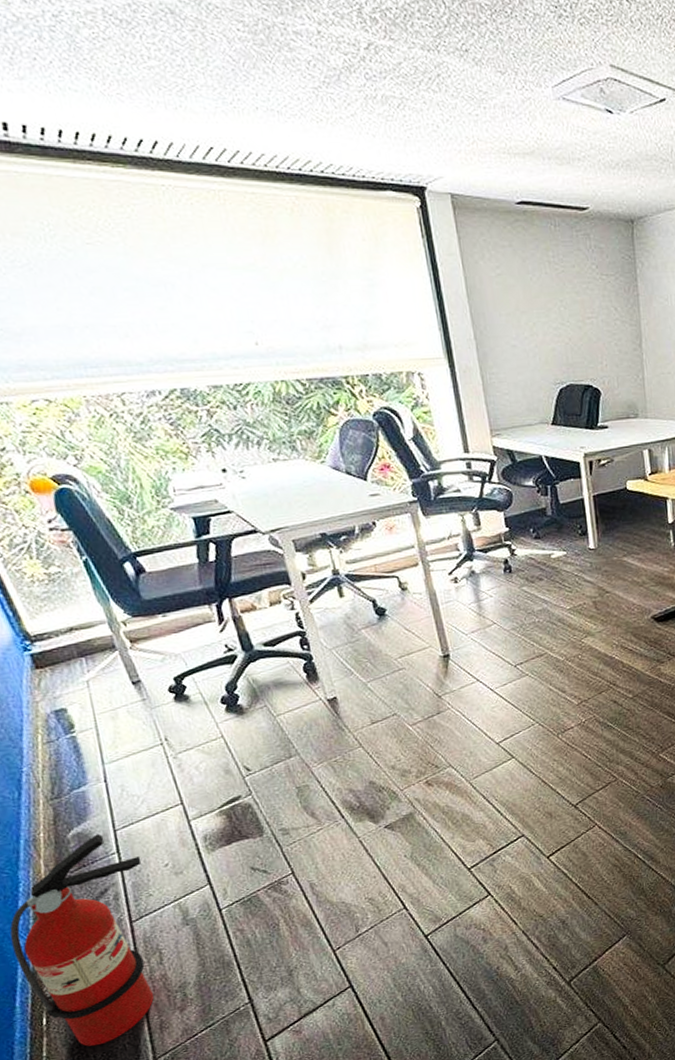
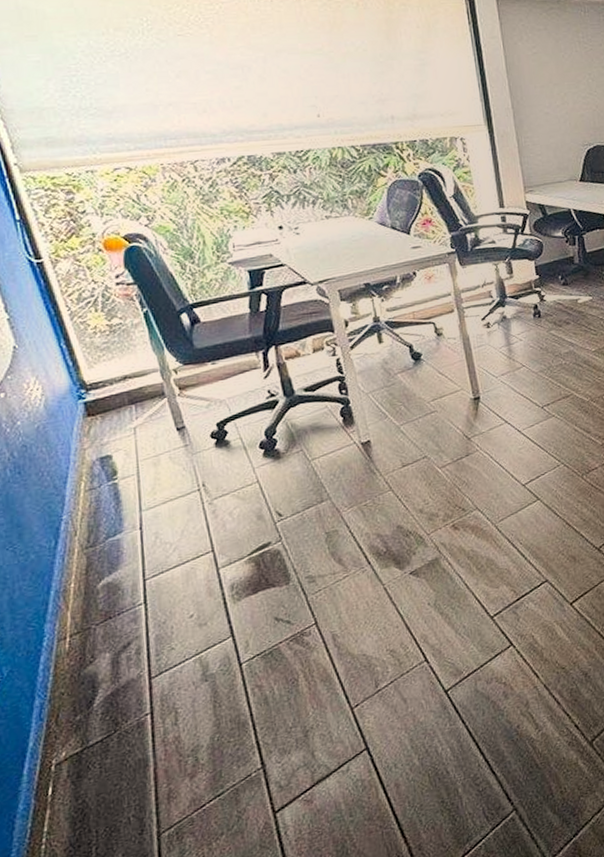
fire extinguisher: present [10,833,155,1047] -> none [27,583,167,820]

